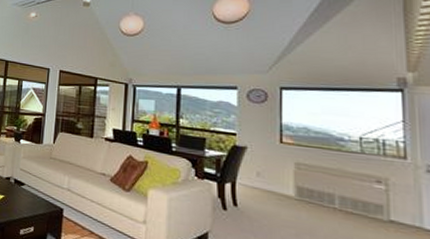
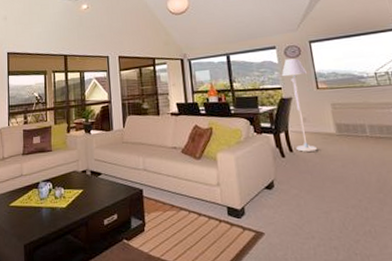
floor lamp: none [240,103,272,212] -> present [282,58,317,152]

